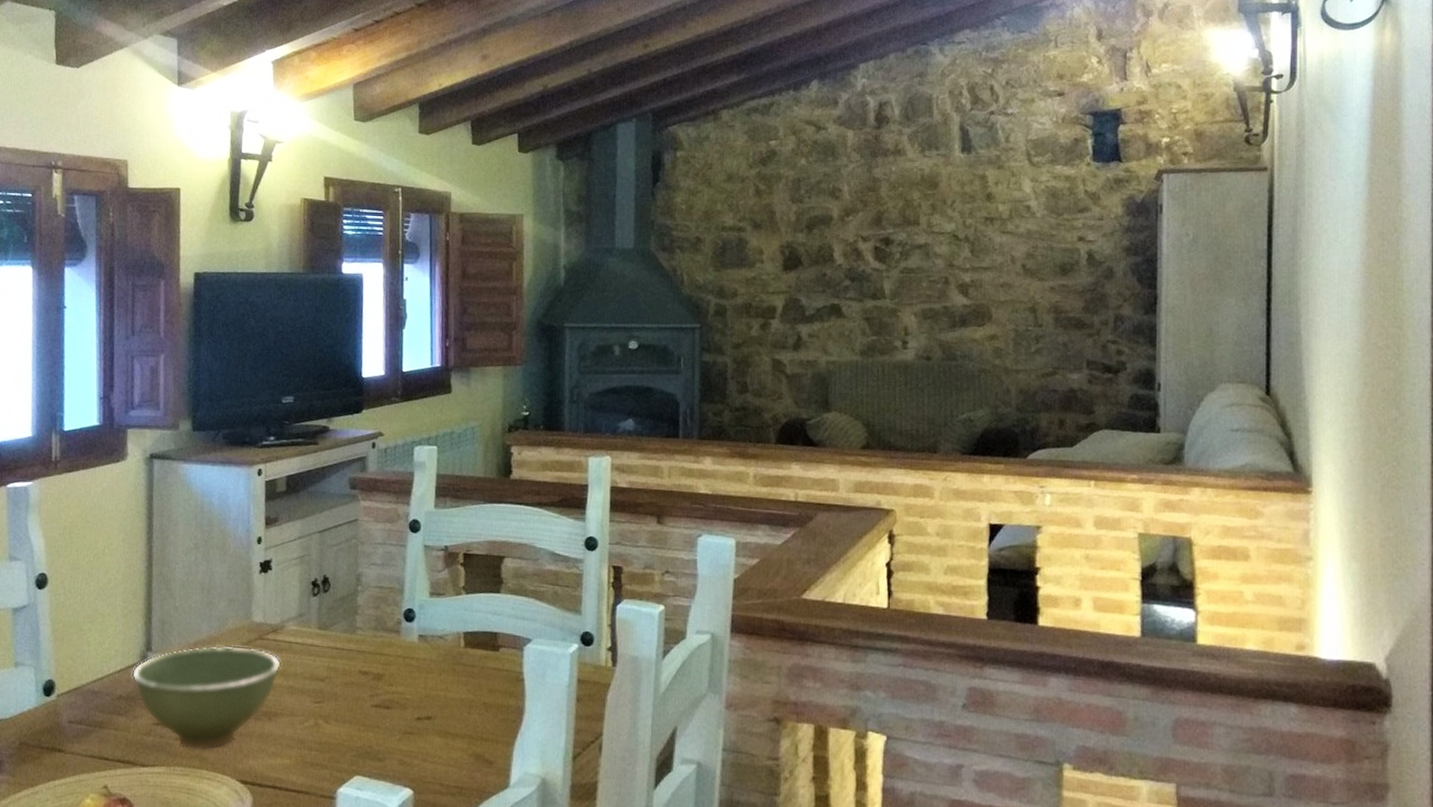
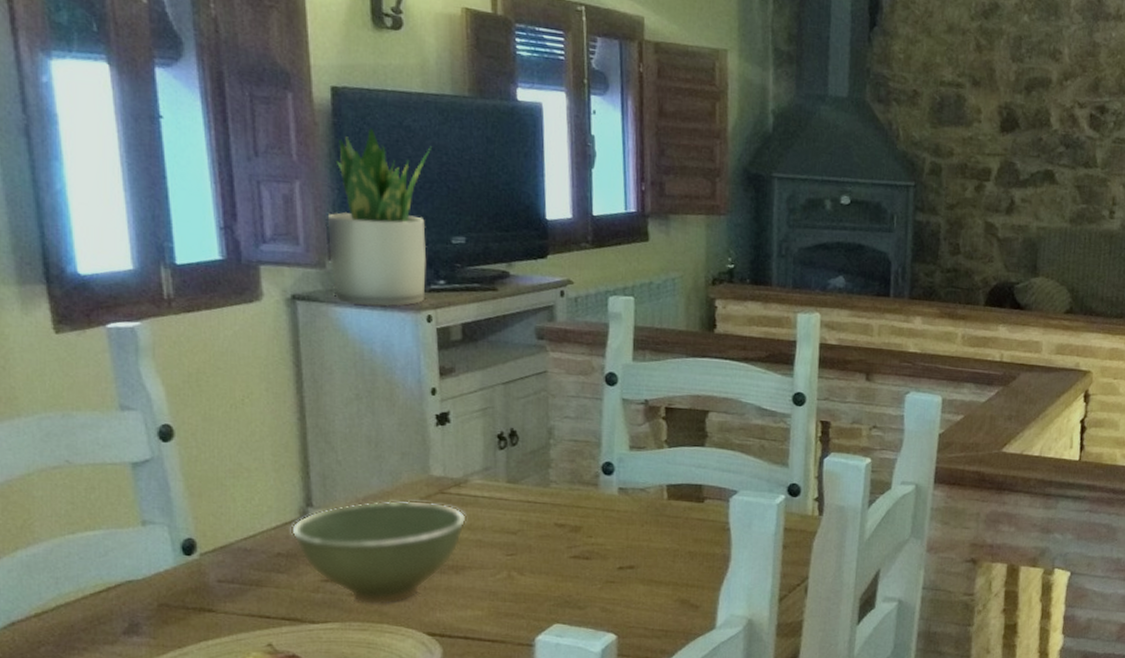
planter: none [183,305,270,462] -> present [327,128,431,306]

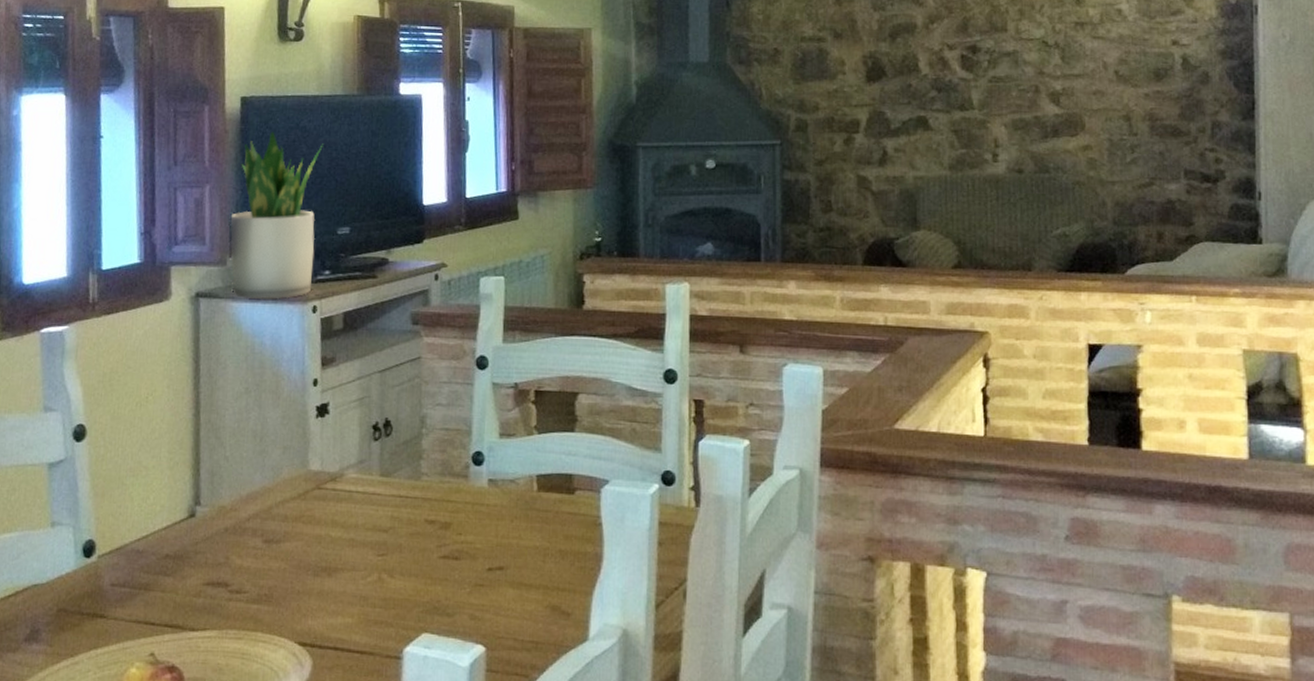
bowl: present [290,500,466,605] -> none [179,496,341,611]

